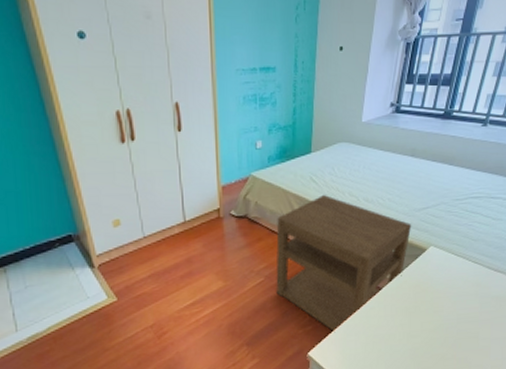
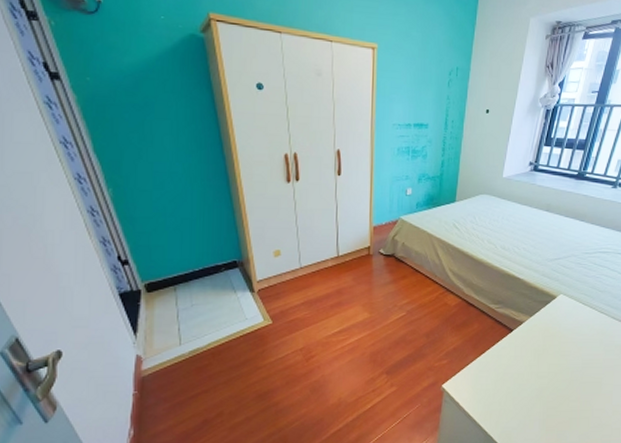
nightstand: present [276,194,412,333] -> none [416,240,544,368]

